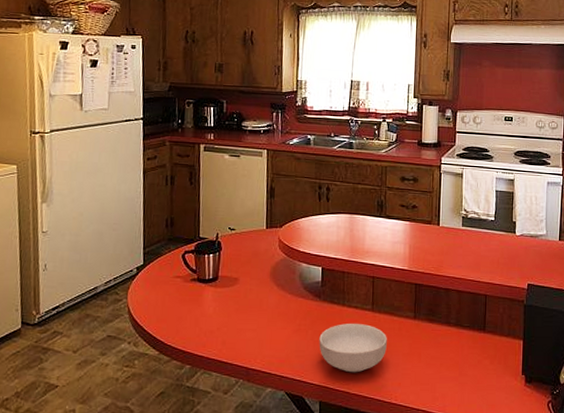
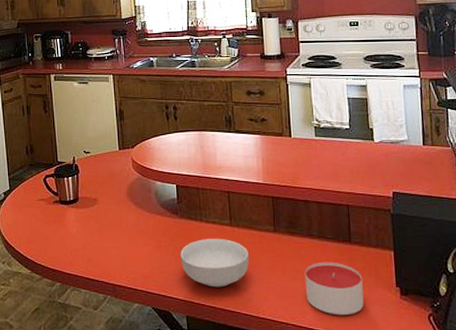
candle: none [438,349,492,402] -> present [304,261,364,316]

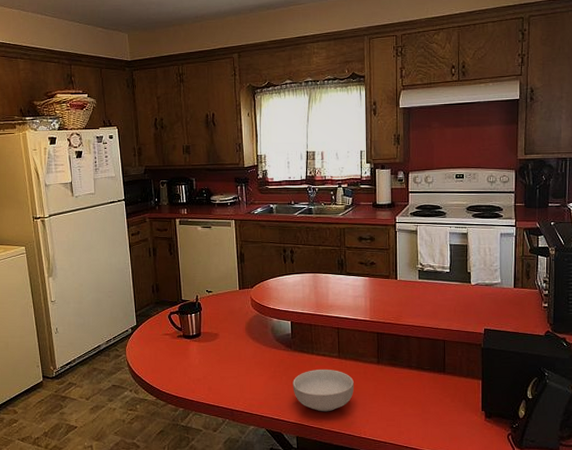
candle: present [304,261,364,316] -> none [402,389,453,435]

